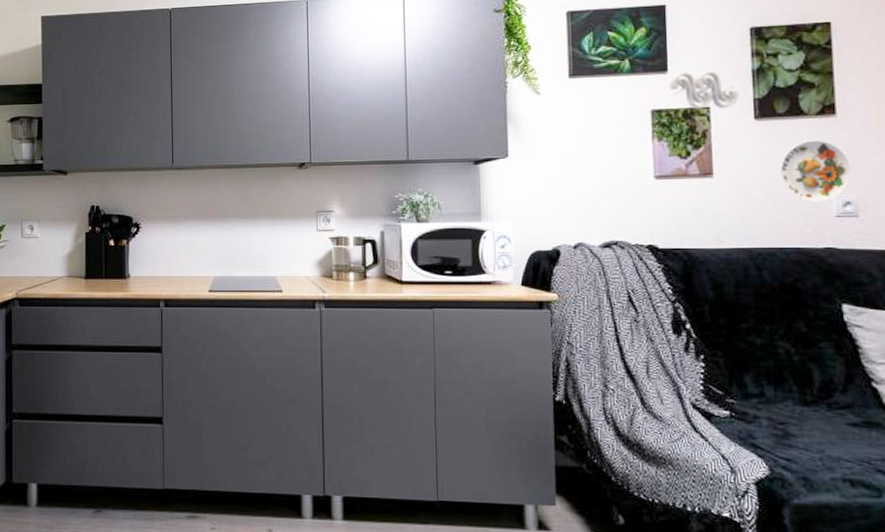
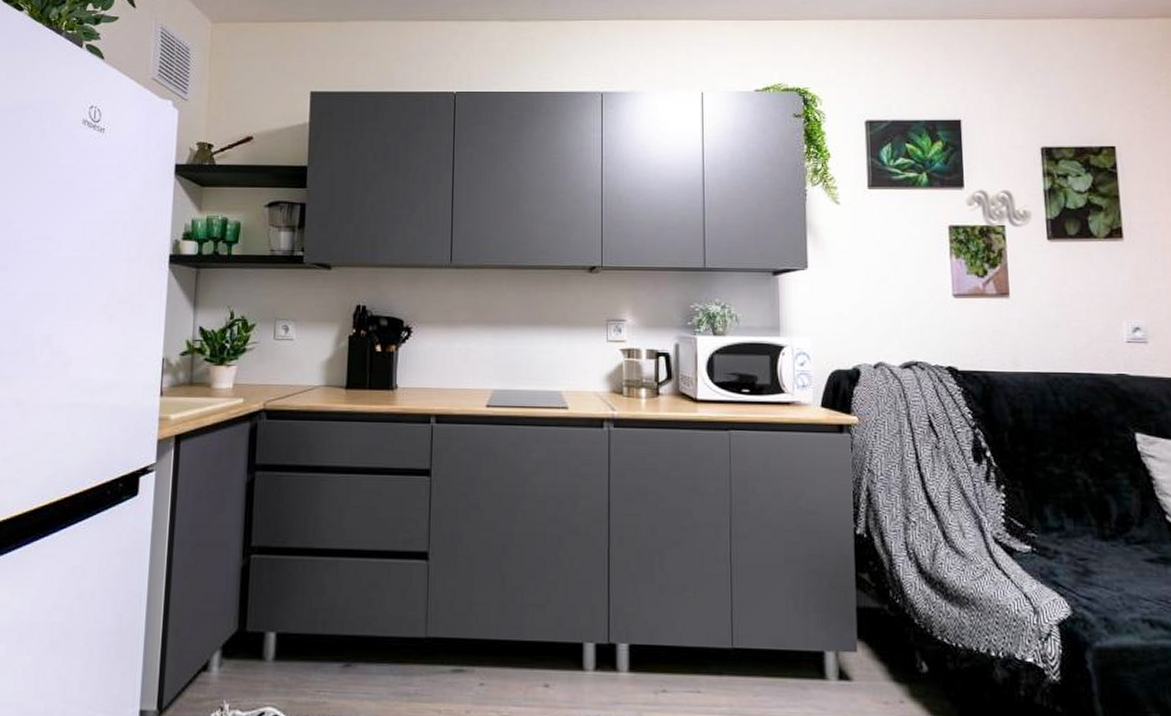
decorative plate: present [779,140,851,202] -> none [1072,263,1139,327]

